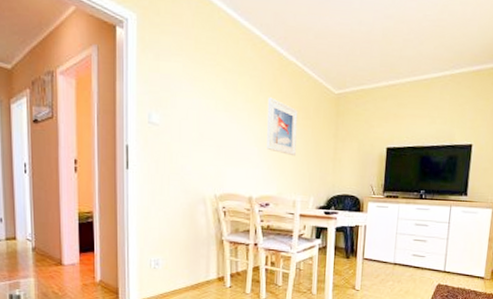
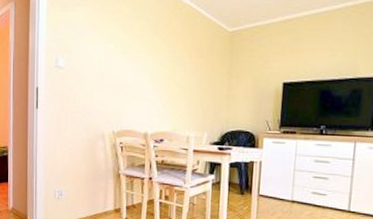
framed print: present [267,97,298,157] -> none [161,38,192,94]

